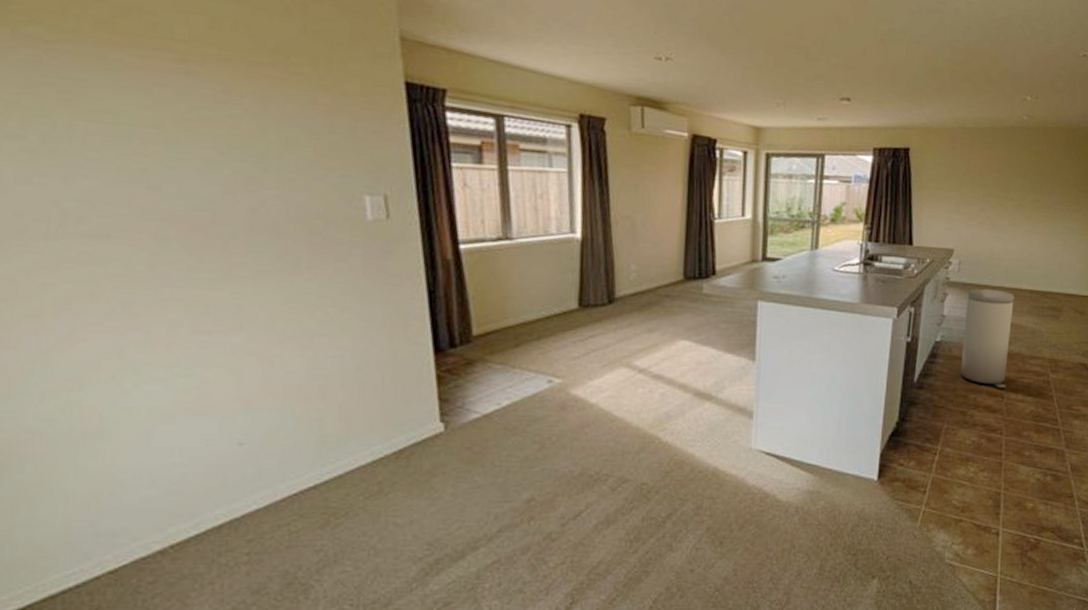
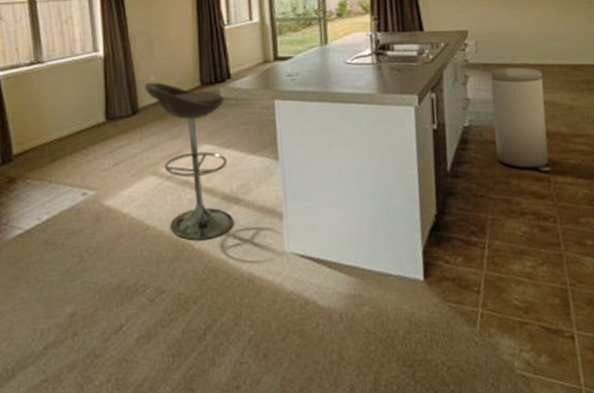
bar stool: none [623,271,706,433] -> present [144,82,233,240]

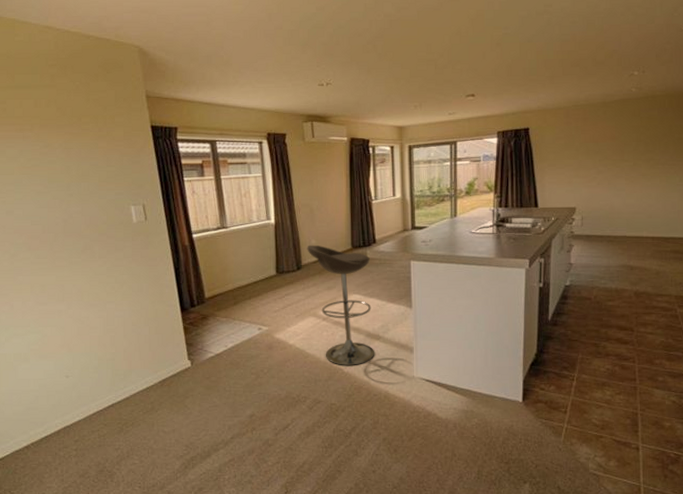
pedal bin: present [489,67,551,172] -> none [590,238,637,323]

